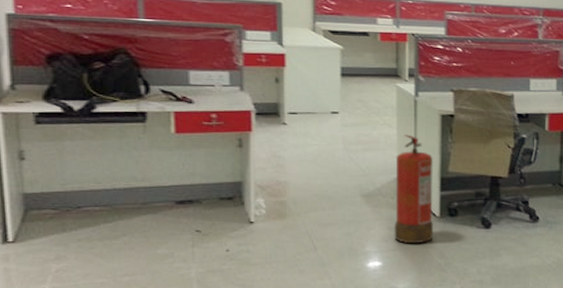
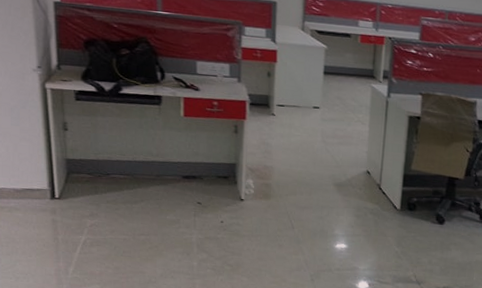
fire extinguisher: present [394,134,434,244] -> none [359,132,399,232]

